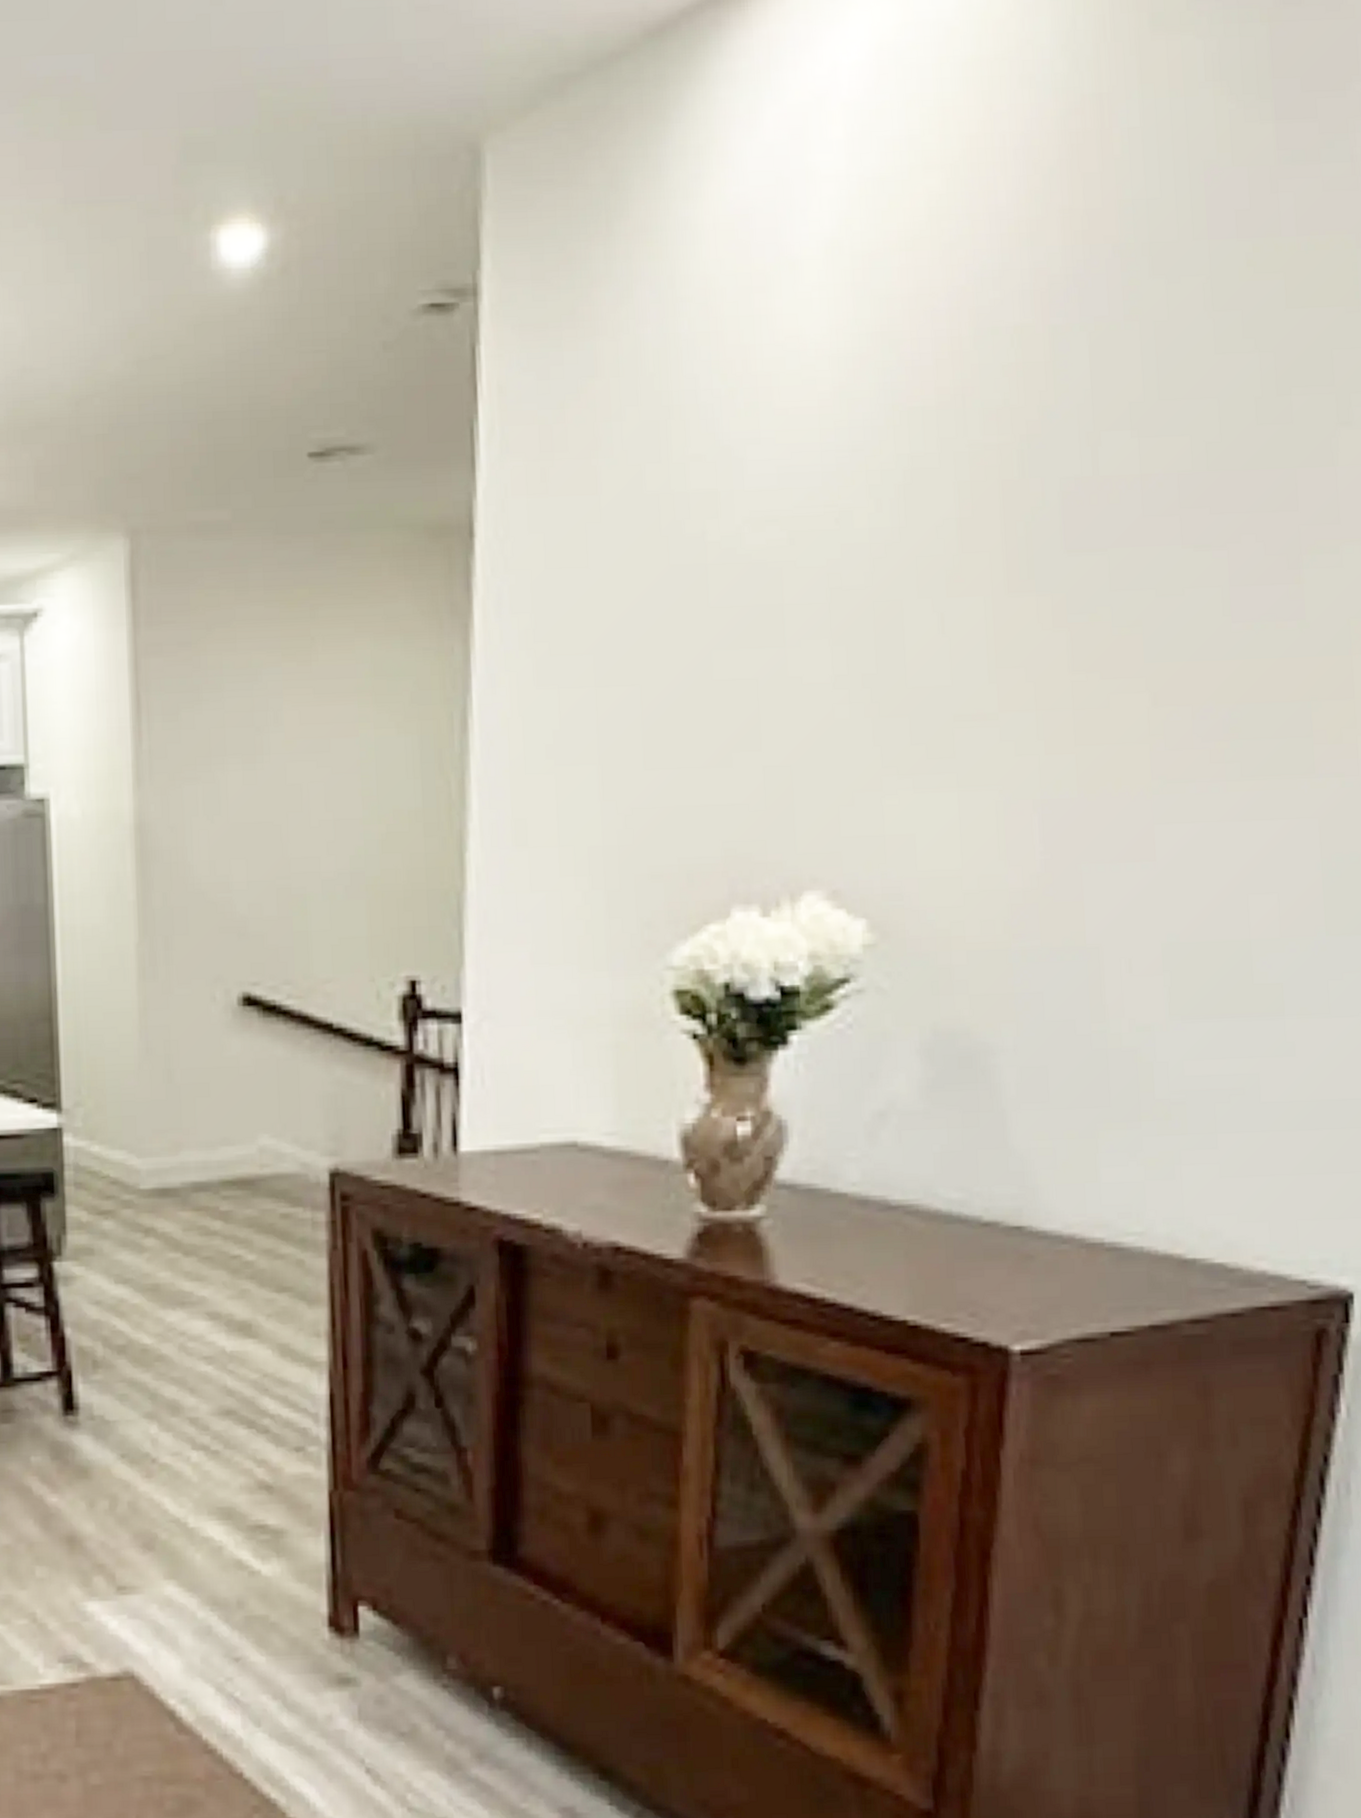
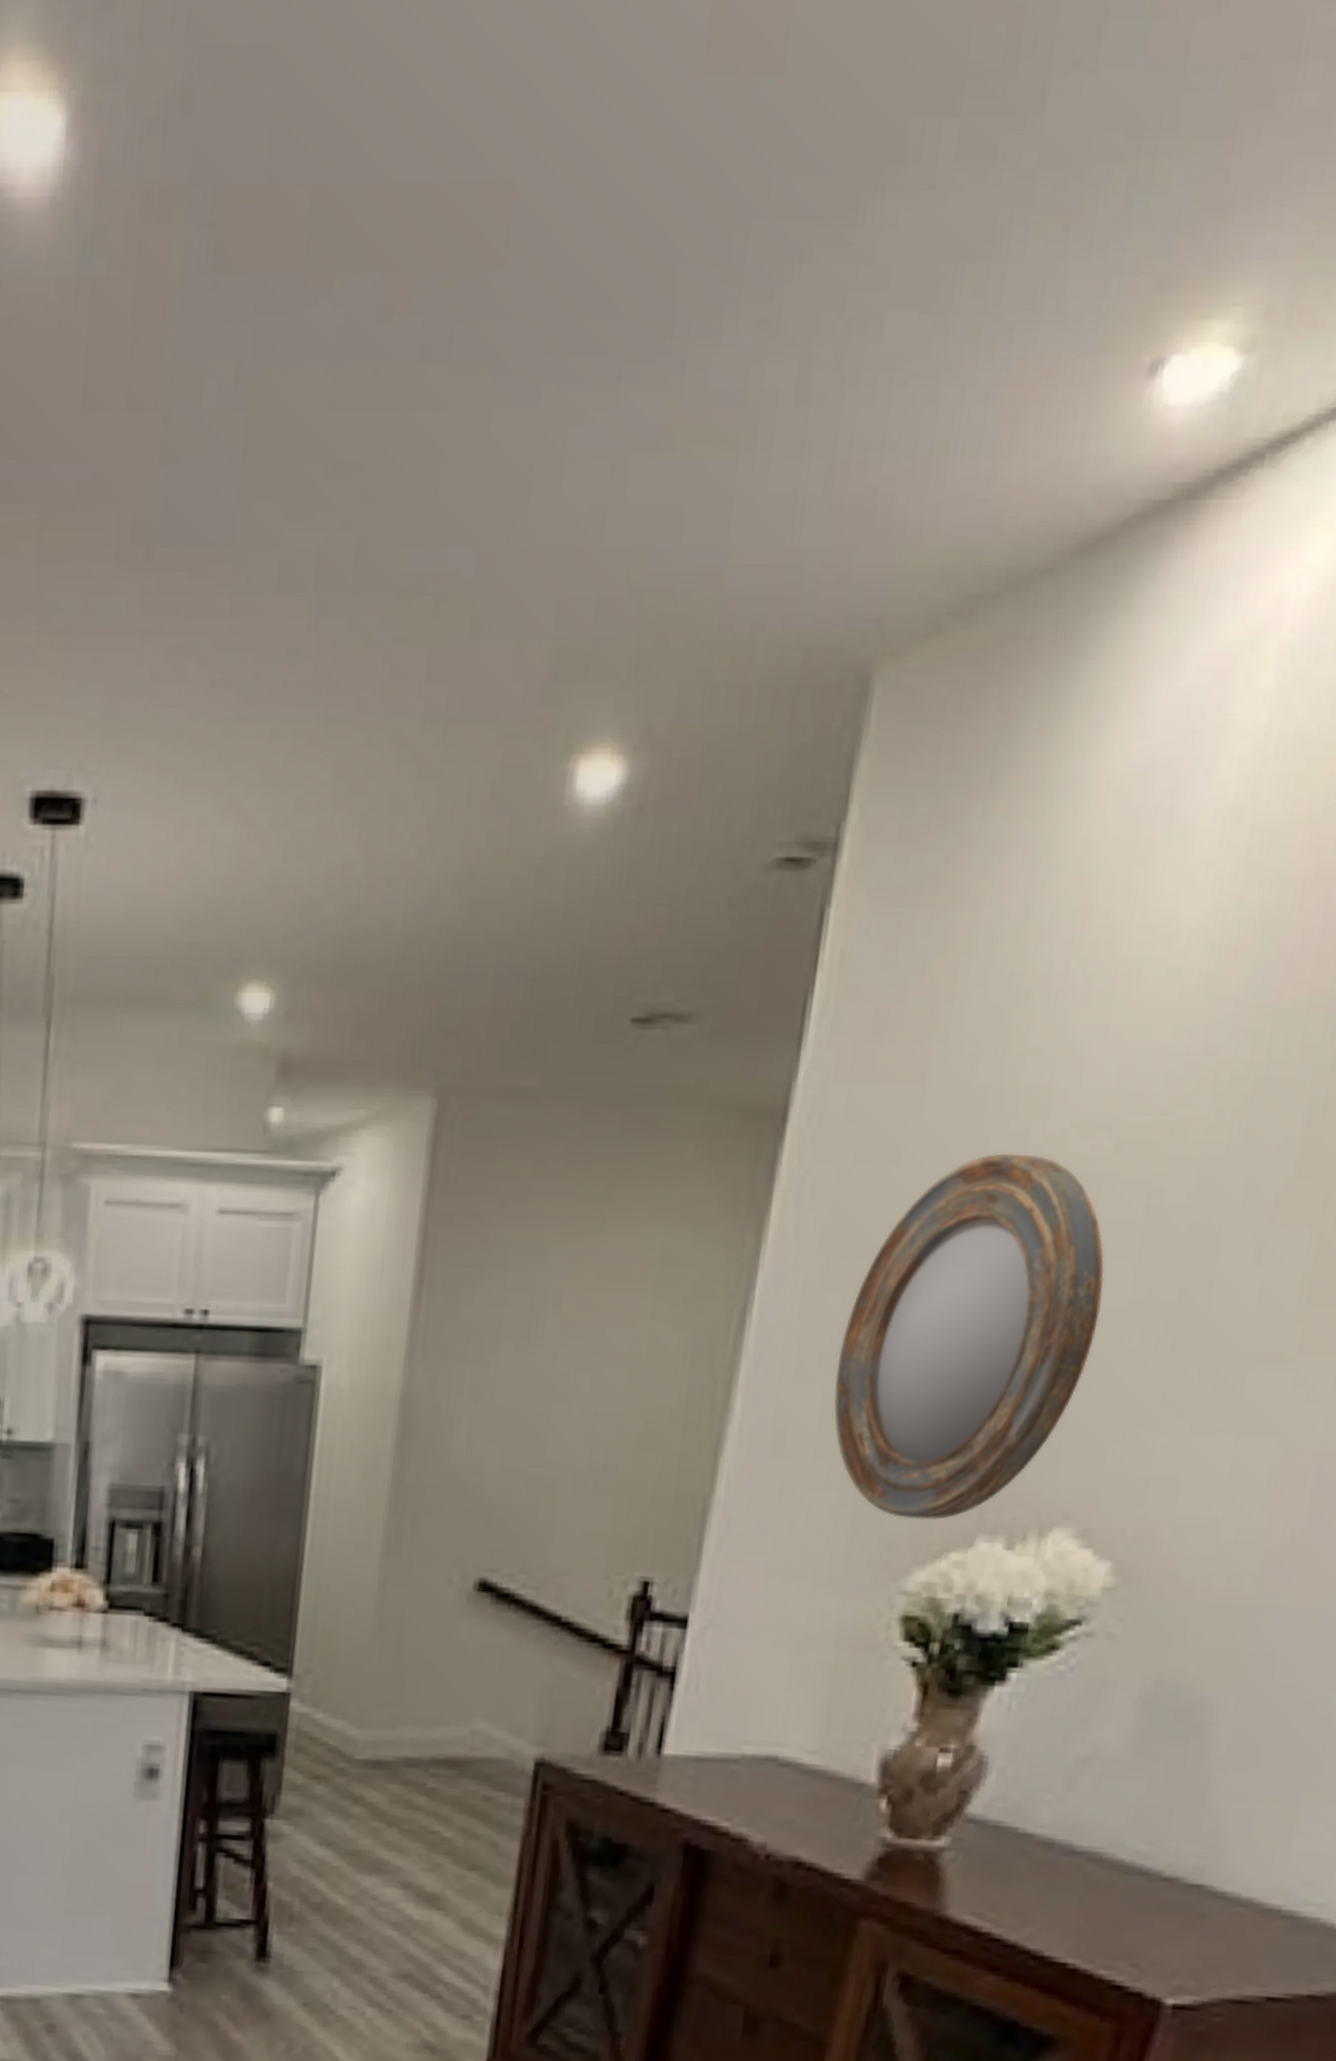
home mirror: none [564,550,806,896] -> present [833,1153,1105,1520]

